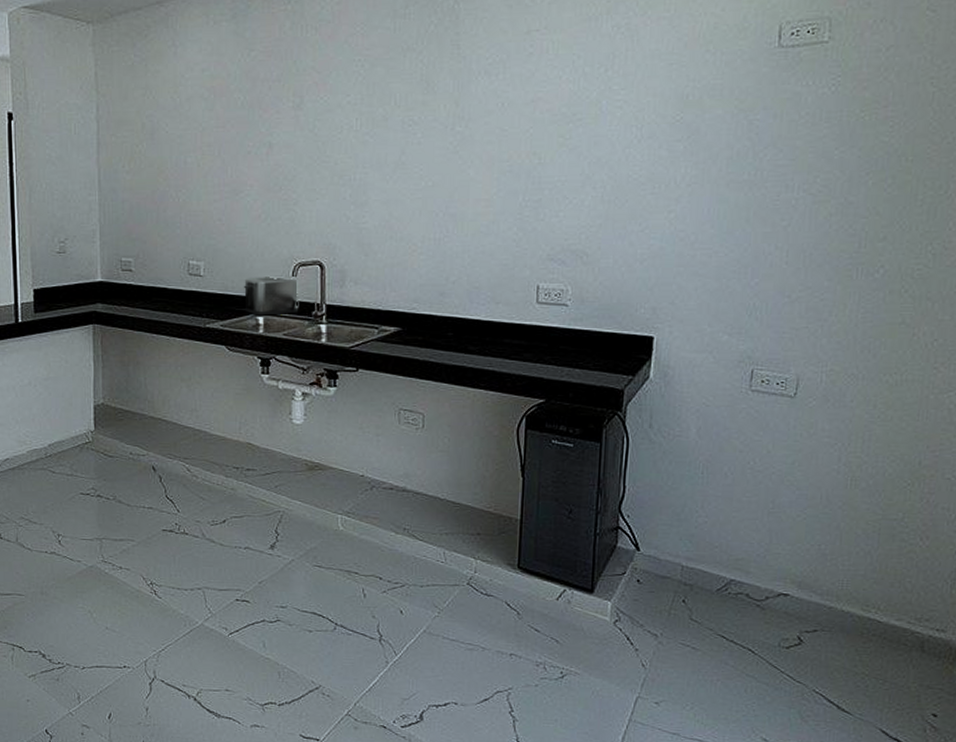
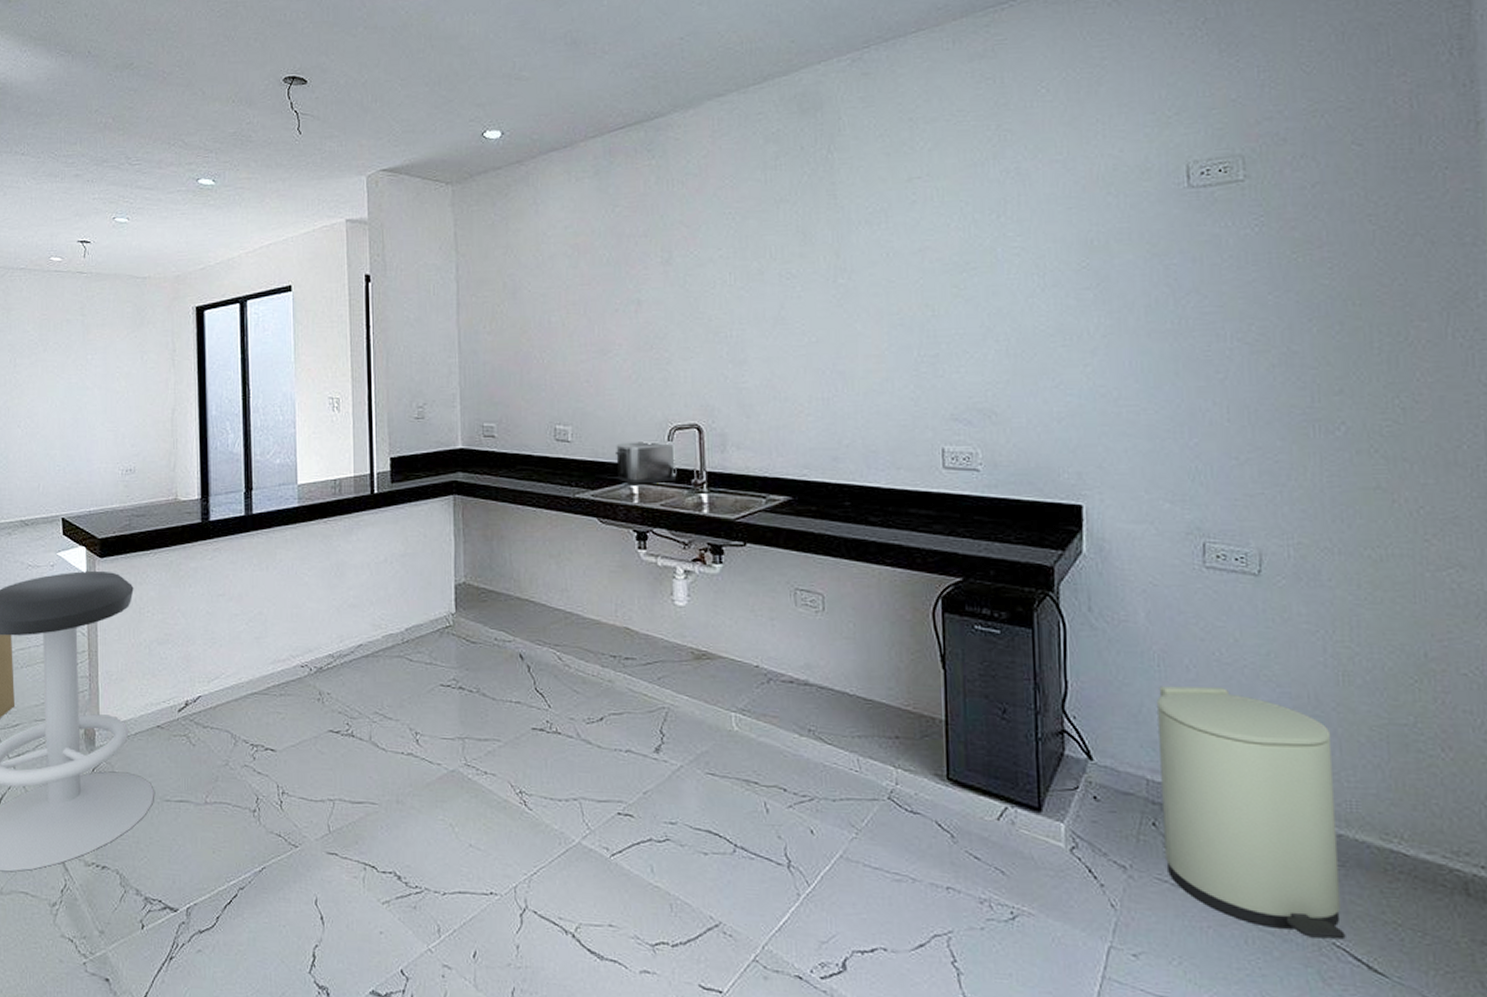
pedal bin: none [690,490,835,687] -> present [1157,686,1346,940]

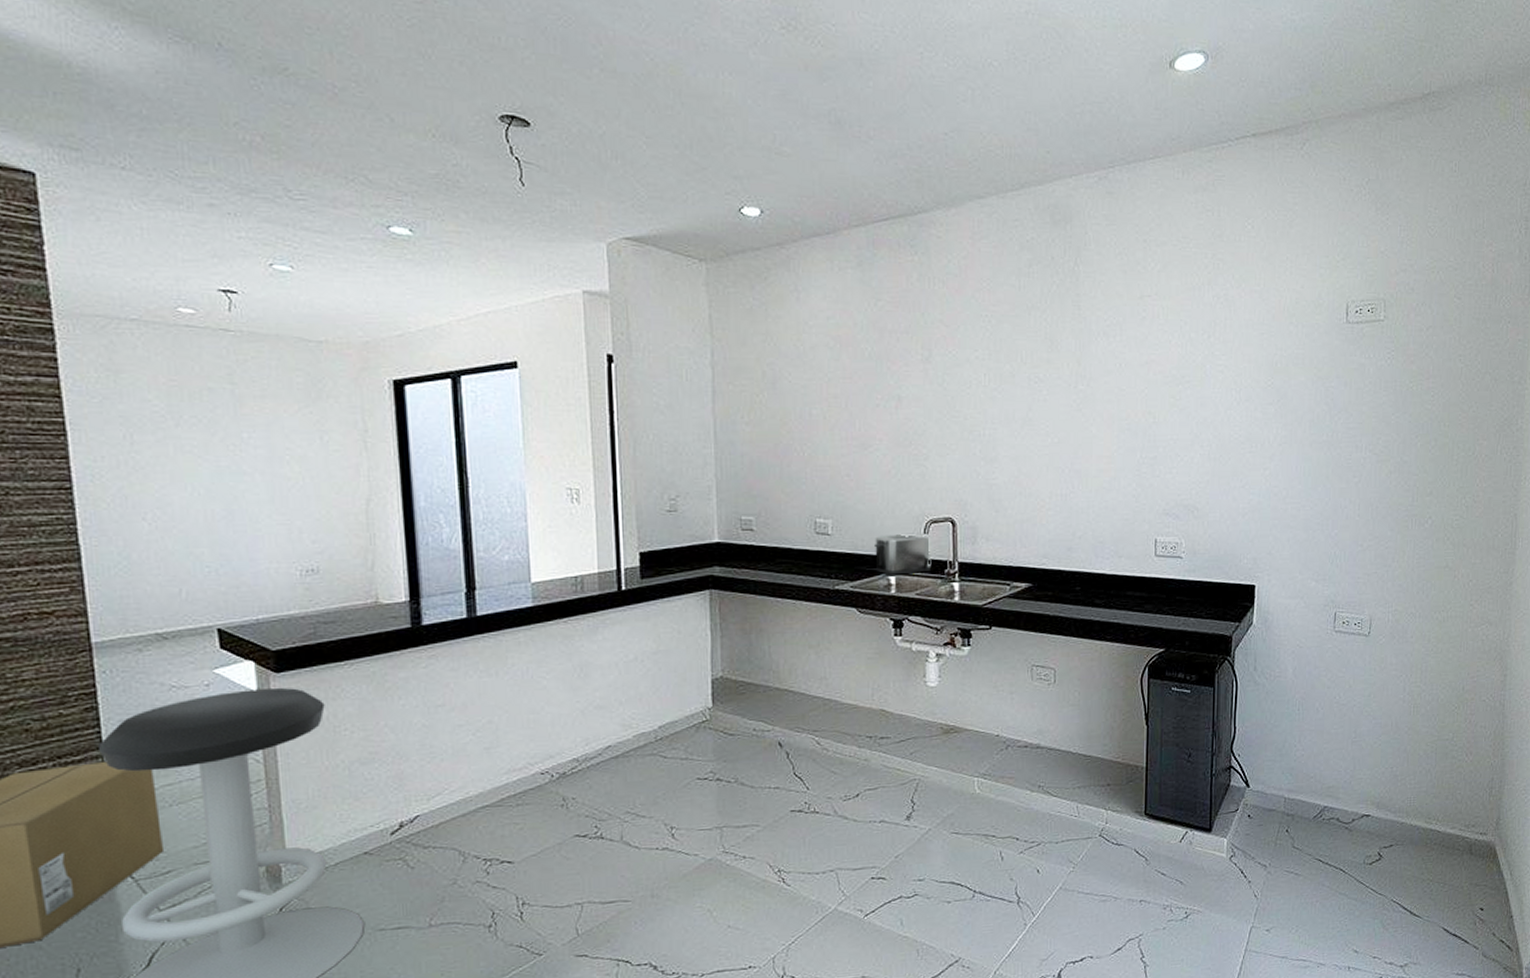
pedal bin: present [1157,686,1346,940] -> none [1293,723,1403,898]

